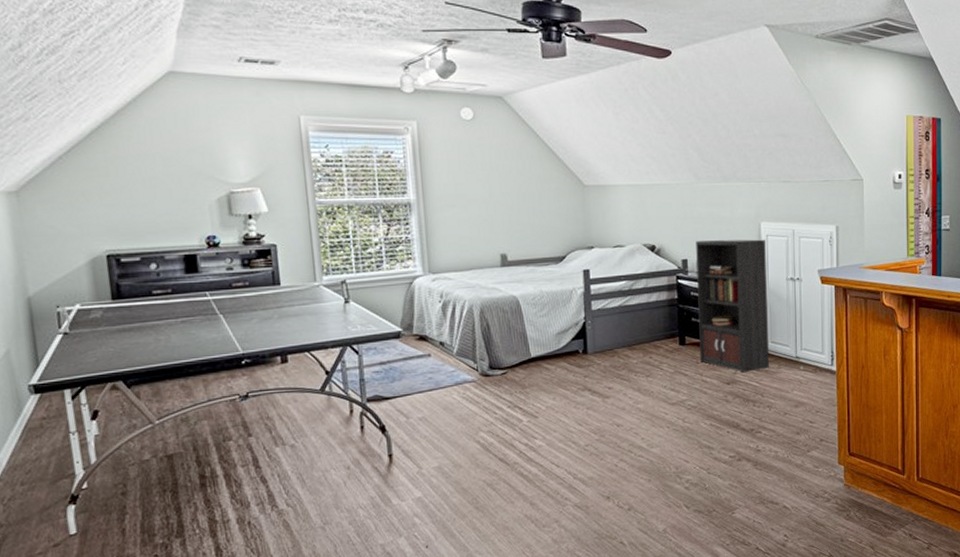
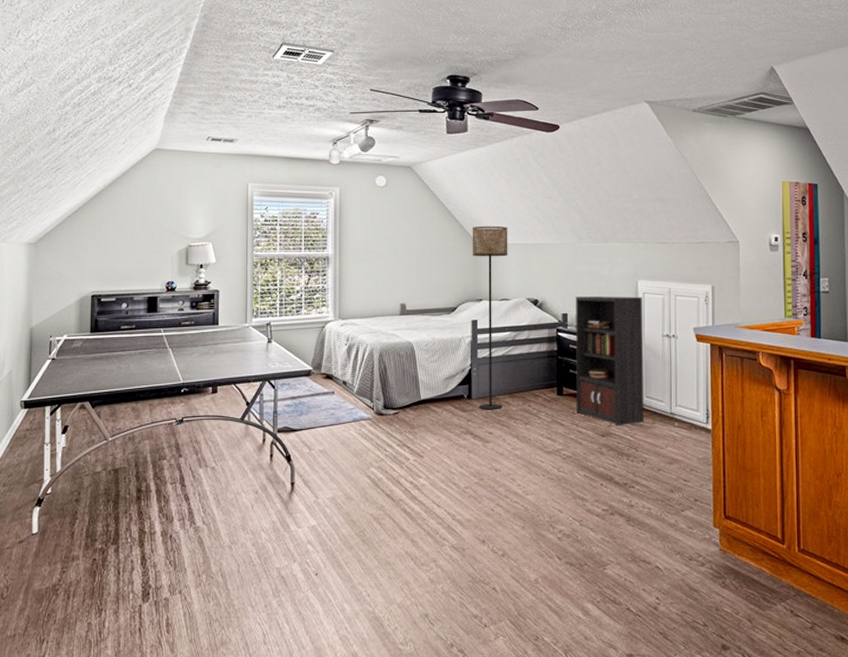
floor lamp: none [577,164,622,364] -> present [472,225,508,409]

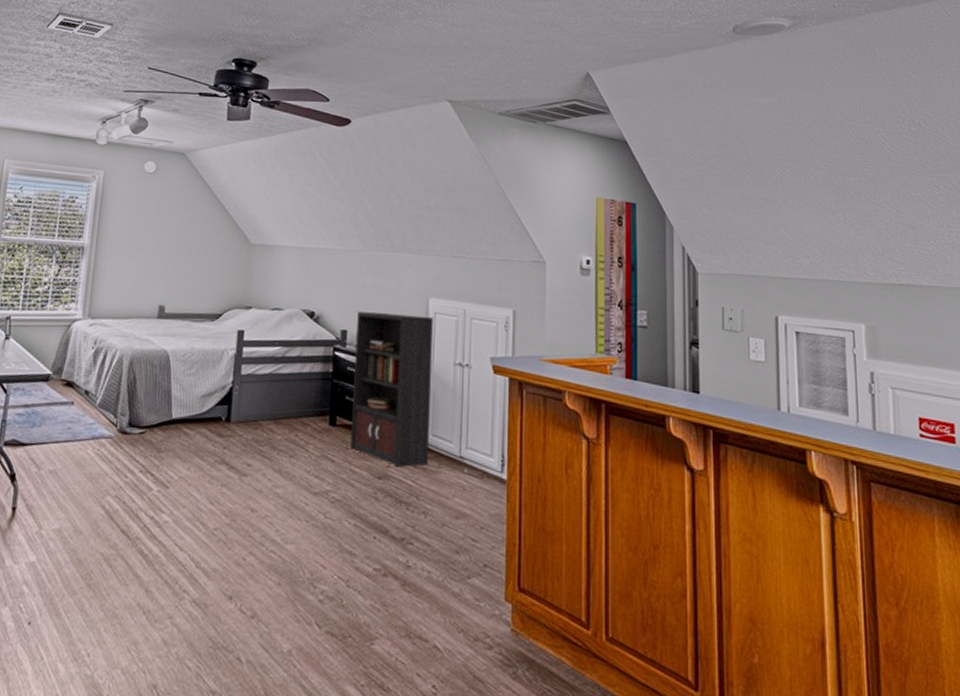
floor lamp: present [472,225,508,409] -> none [237,223,287,437]

